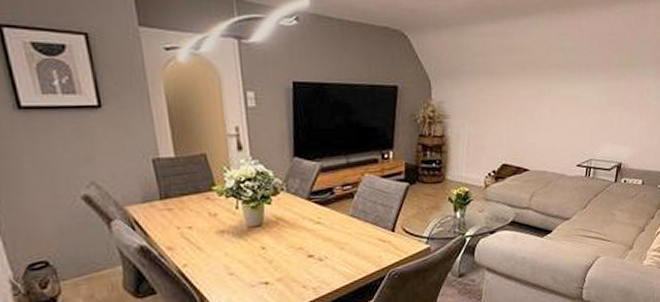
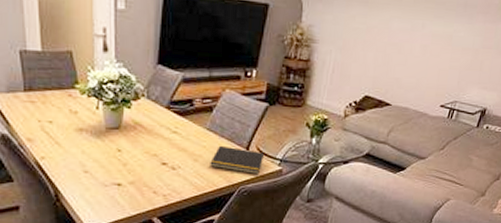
notepad: none [357,230,411,256] -> present [210,145,265,175]

